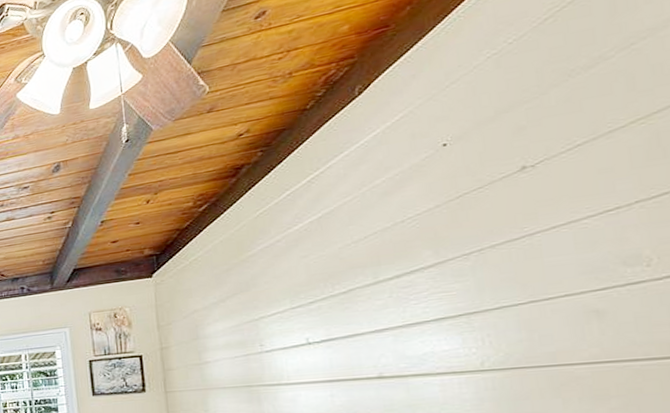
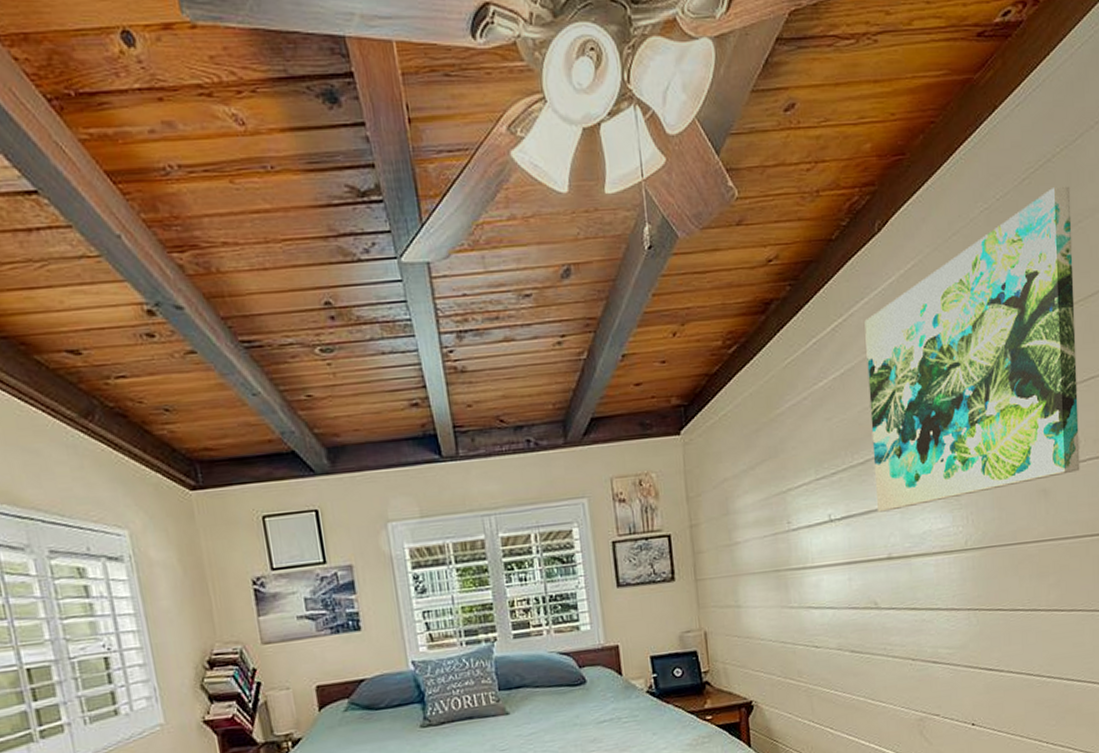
wall art: none [345,13,653,336] -> present [864,186,1080,513]

